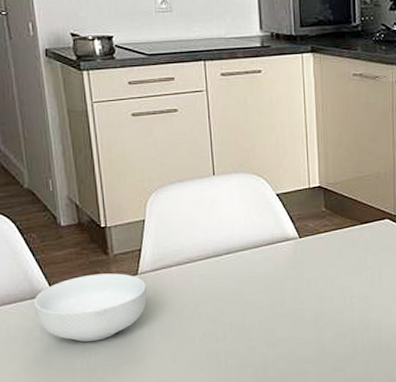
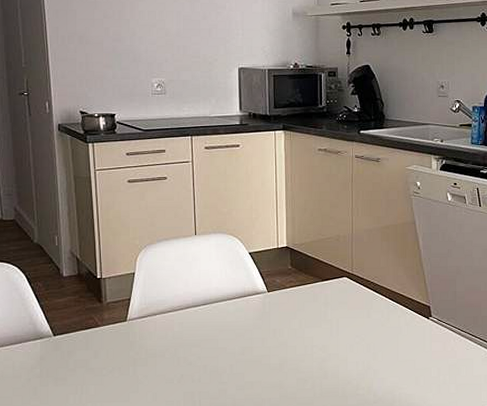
cereal bowl: present [34,273,147,342] -> none [36,319,133,379]

